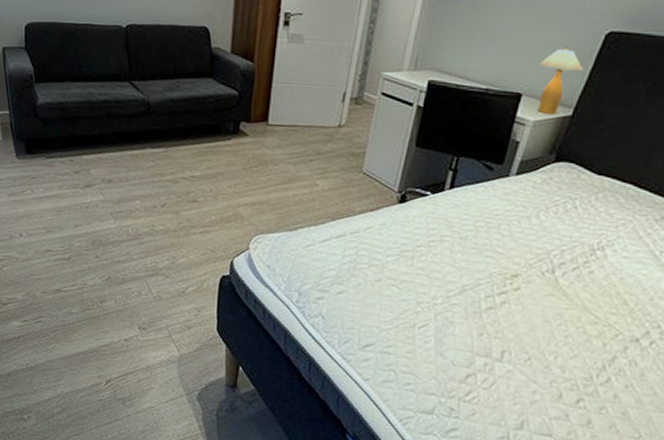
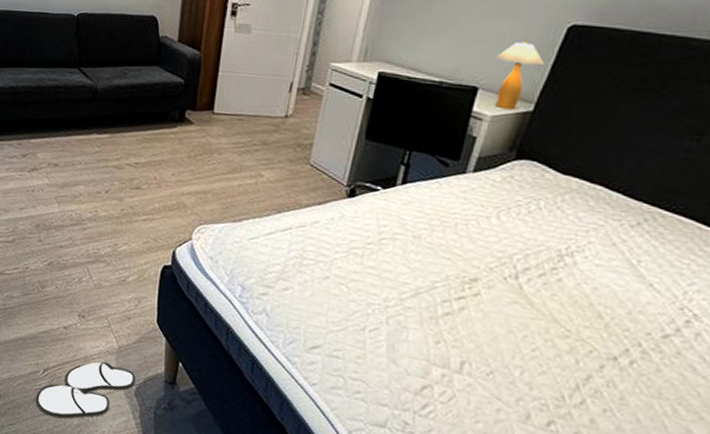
slippers: none [99,370,197,427] -> present [35,361,135,419]

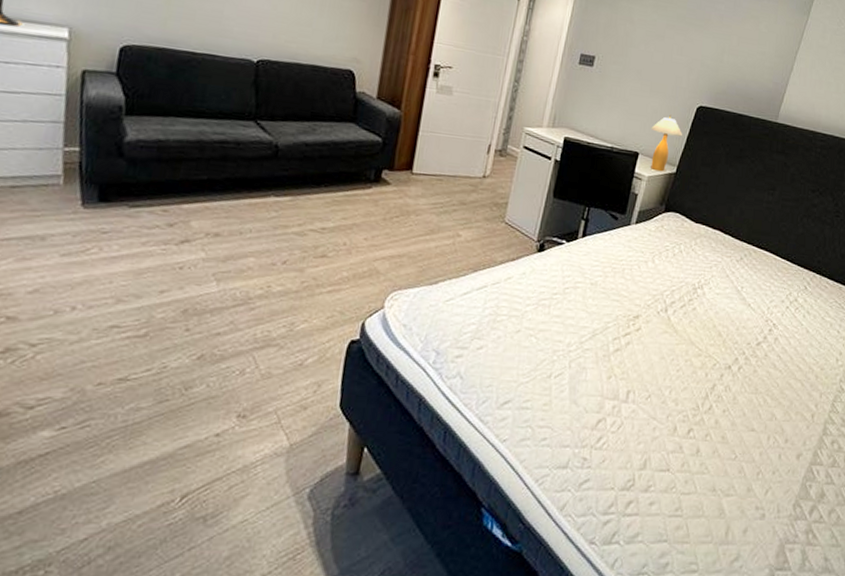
slippers: present [35,361,135,419] -> none [165,466,310,556]

